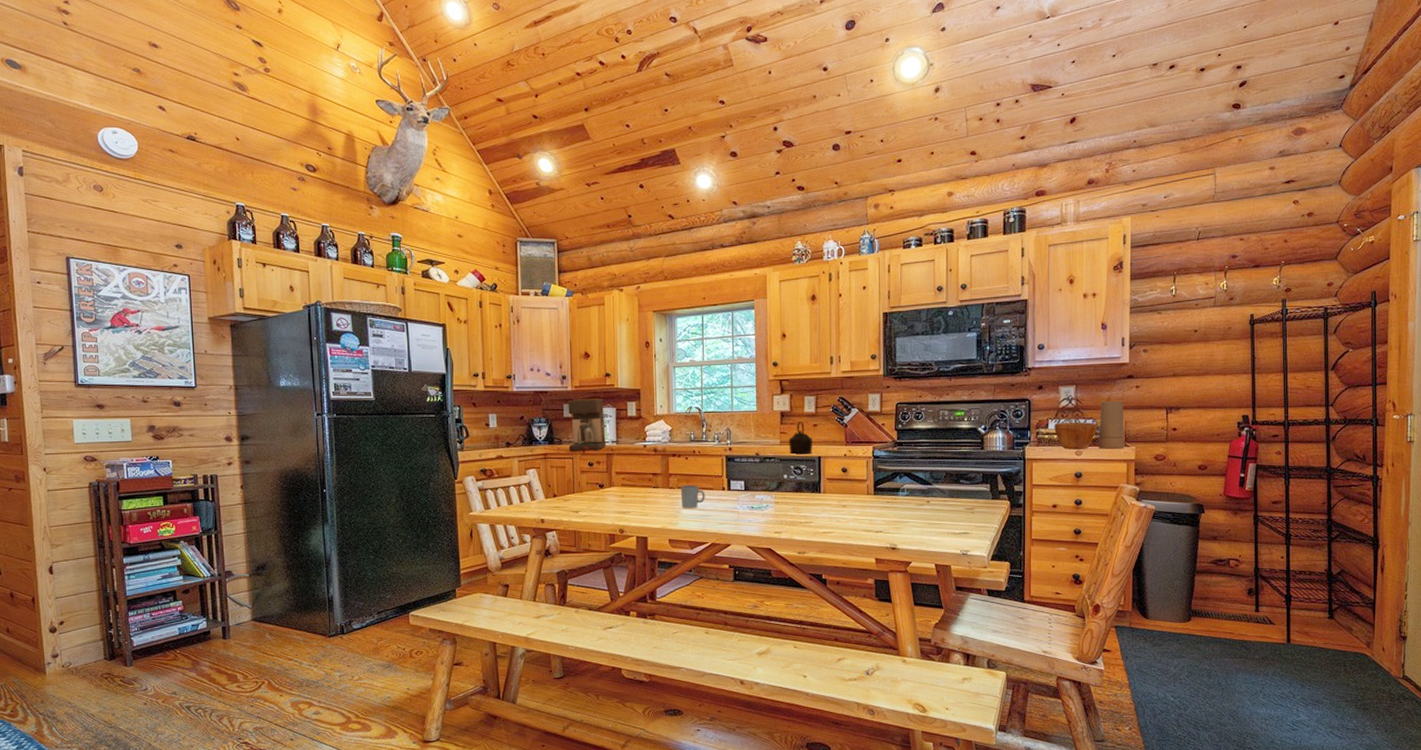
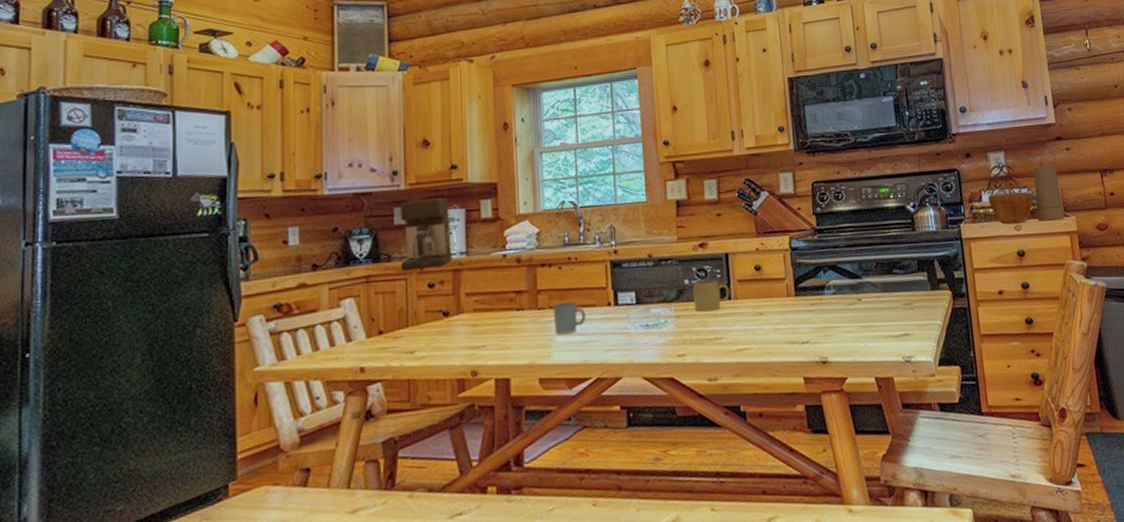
kettle: present [789,421,812,455] -> none [688,211,718,253]
mug: none [789,476,820,501] -> present [692,279,730,313]

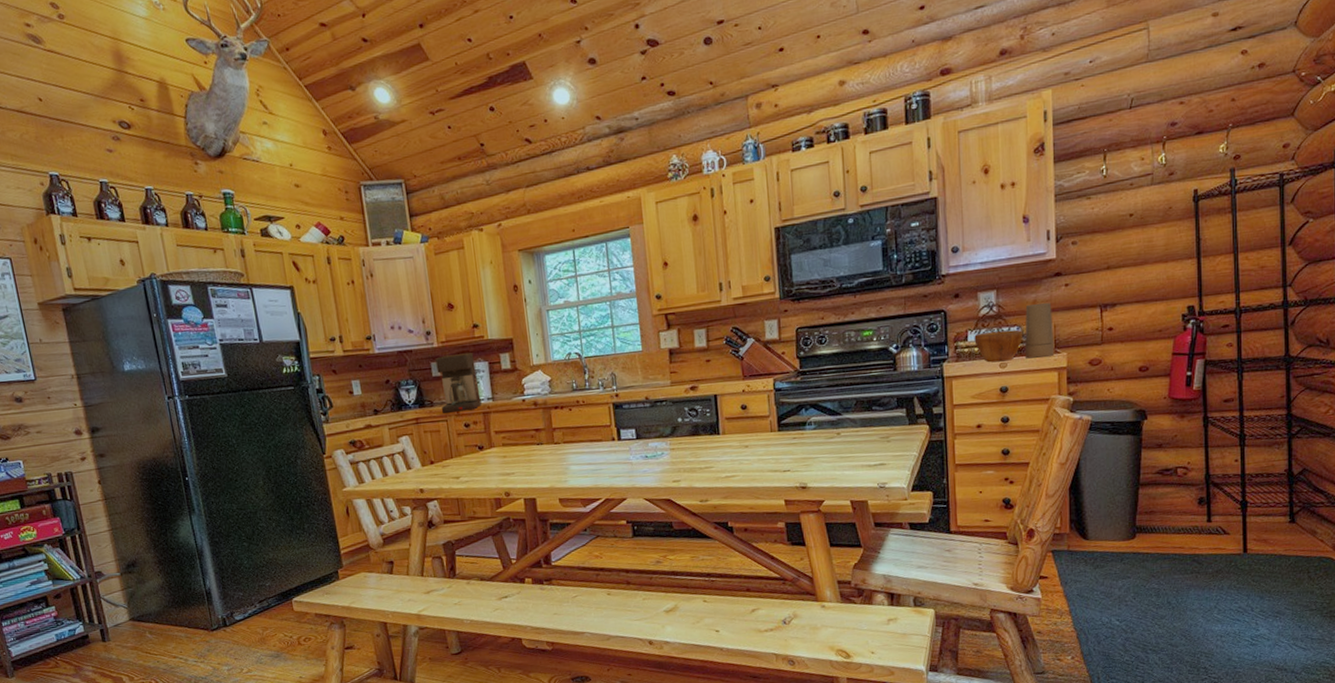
mug: present [552,302,586,335] -> none [566,437,594,464]
mug: present [692,279,730,313] -> none [685,417,719,446]

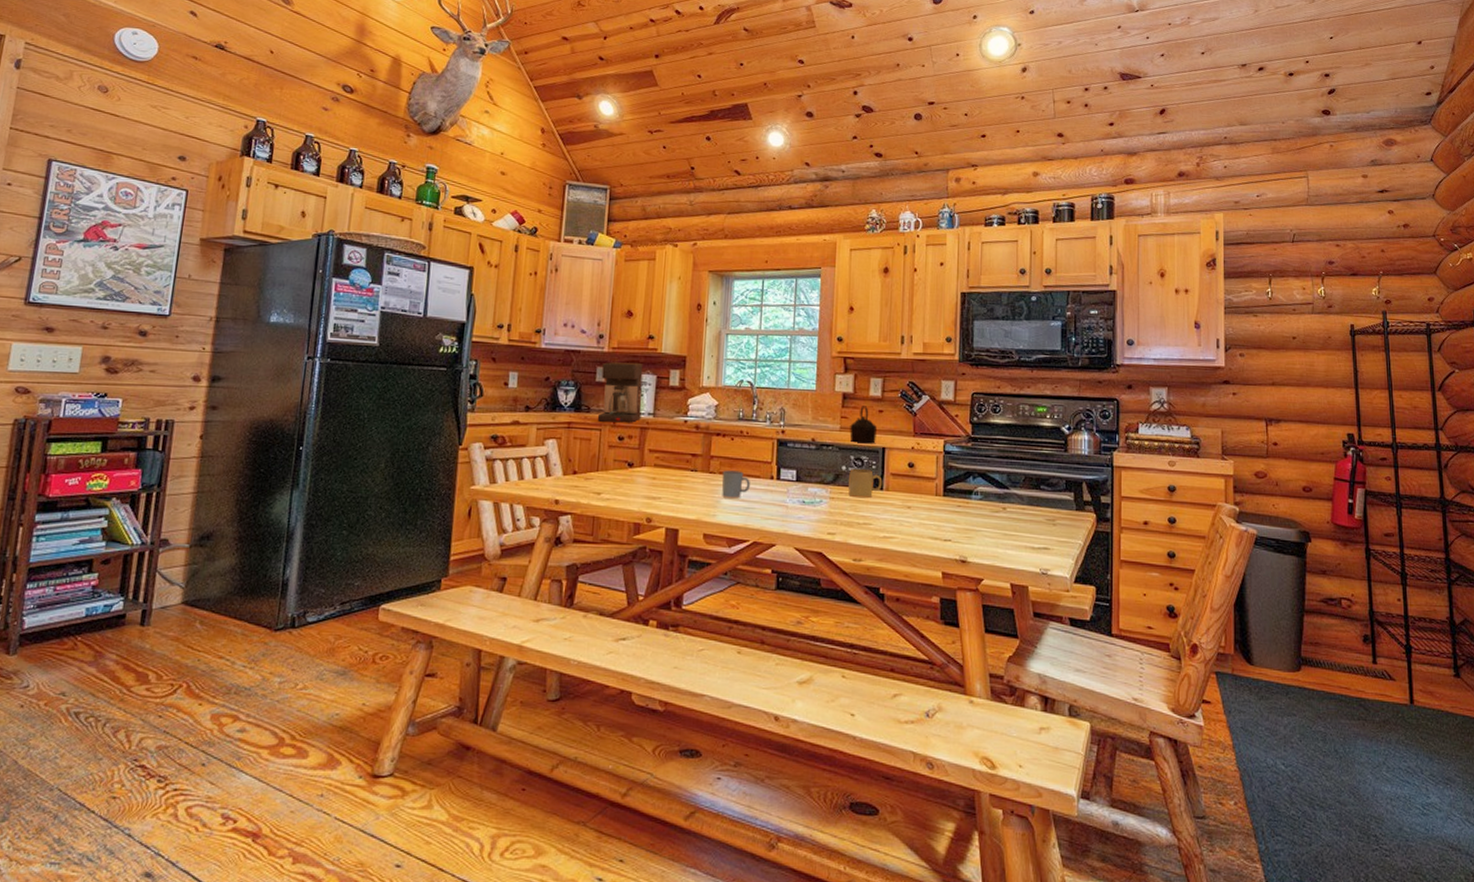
mug: none [566,437,594,464] -> present [721,470,750,499]
kettle: none [680,358,707,395] -> present [849,406,877,444]
mug: none [685,417,719,446] -> present [847,468,883,499]
bowl: present [974,329,1024,363] -> none [1145,428,1192,460]
canister: present [1025,303,1055,359] -> none [1194,407,1222,463]

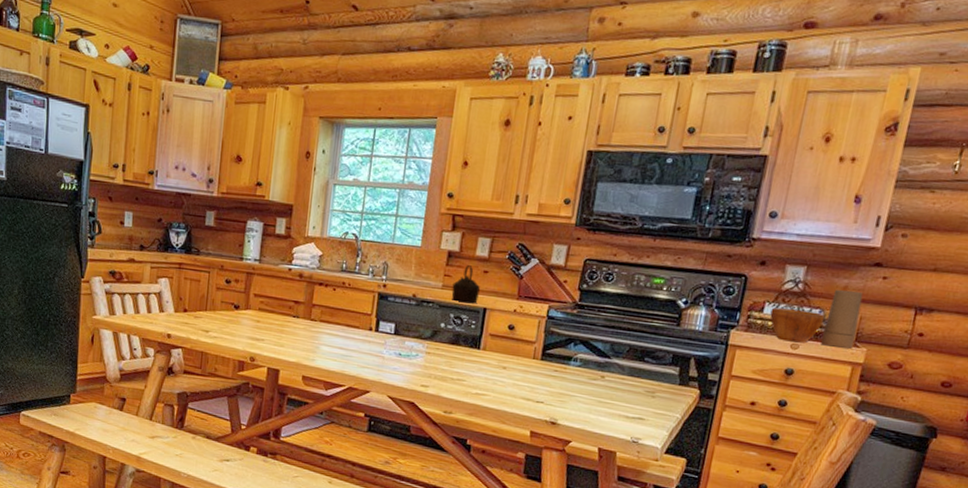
coffee maker: present [598,362,643,424] -> none [207,206,251,269]
mug: present [721,470,750,499] -> none [321,319,349,346]
mug: present [847,468,883,499] -> none [445,326,481,357]
bowl: none [1145,428,1192,460] -> present [770,307,825,344]
canister: none [1194,407,1222,463] -> present [821,289,864,350]

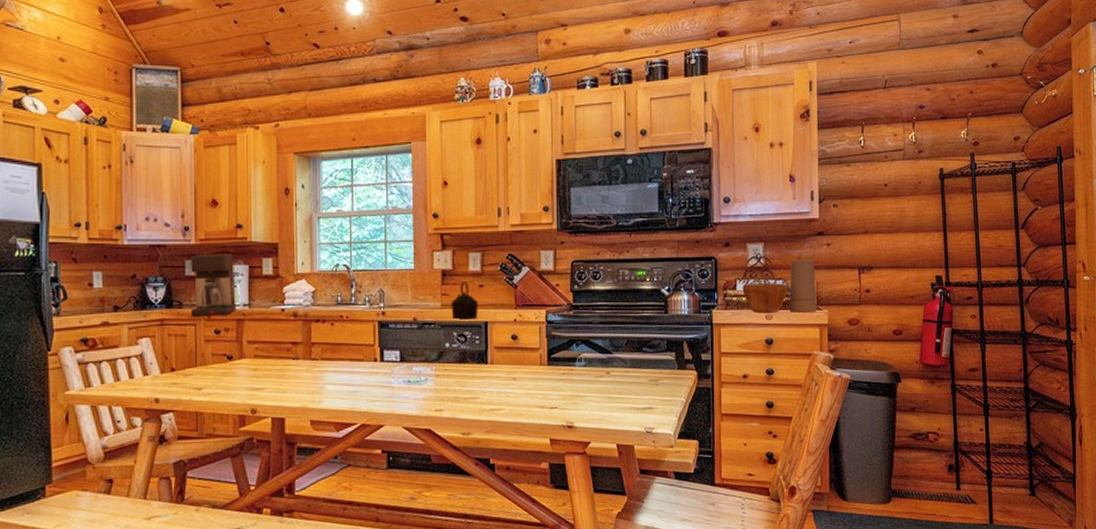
coffee maker: none [207,206,251,269] -> present [191,254,236,318]

